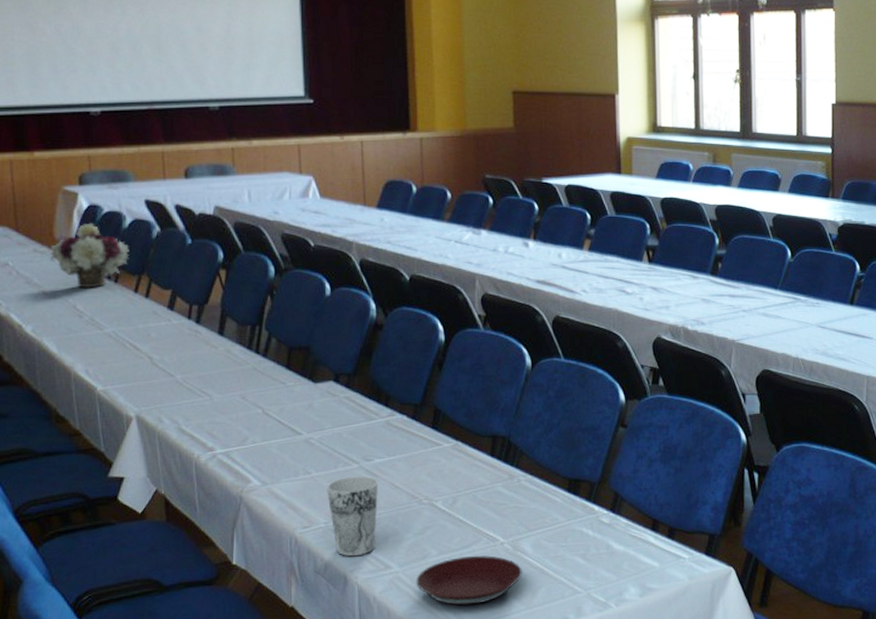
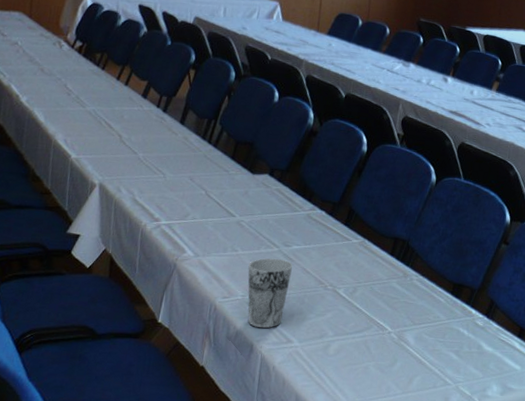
flower arrangement: present [49,223,129,289] -> none [52,17,119,72]
plate: present [416,555,522,606] -> none [311,339,403,384]

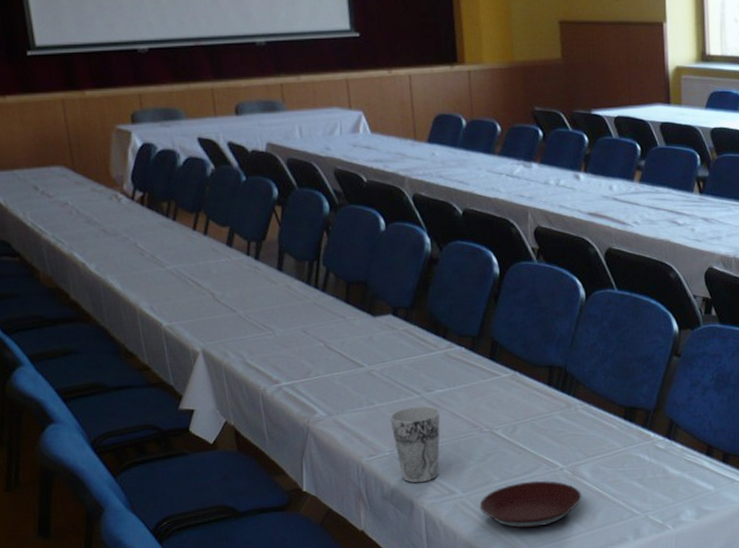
plate: none [311,339,403,384] -> present [479,480,582,528]

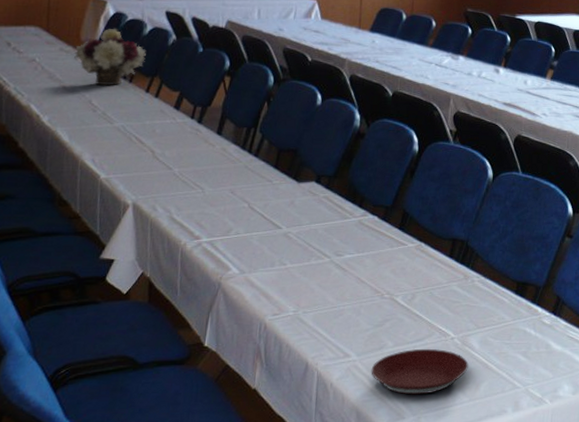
flower arrangement: none [107,161,186,227] -> present [73,28,146,86]
cup: present [390,406,440,483] -> none [298,269,347,343]

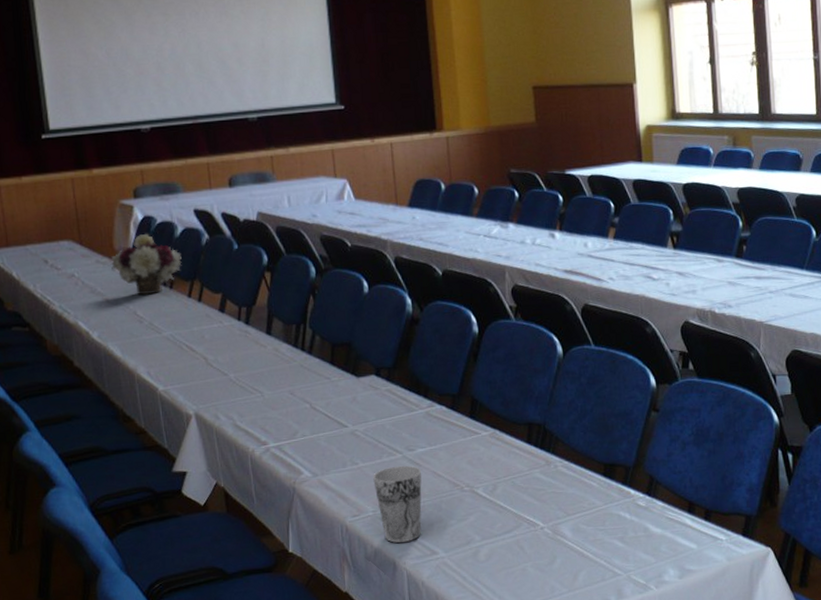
cup: none [298,269,347,343] -> present [373,465,422,543]
plate: present [371,348,469,395] -> none [461,540,563,589]

